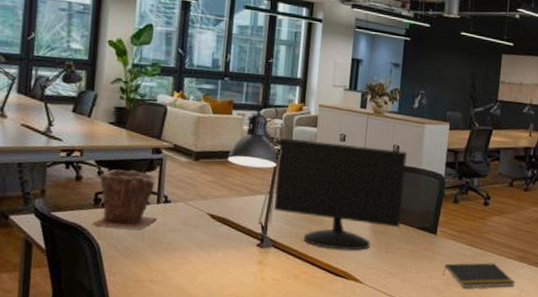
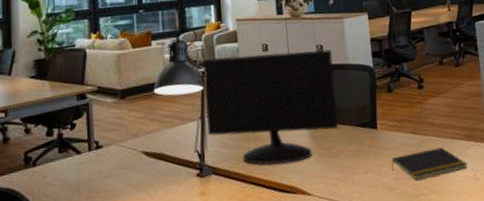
plant pot: present [91,169,157,229] -> none [24,120,90,187]

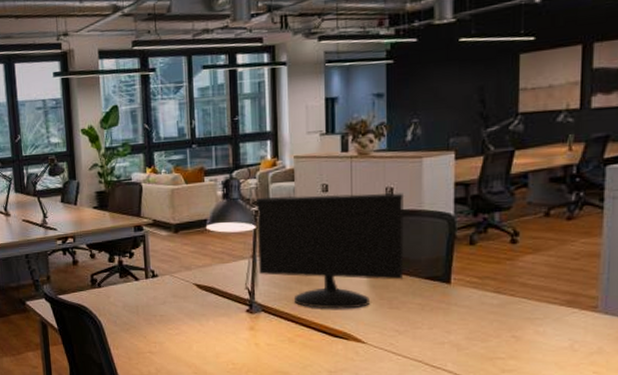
notepad: present [391,147,468,180] -> none [463,311,563,343]

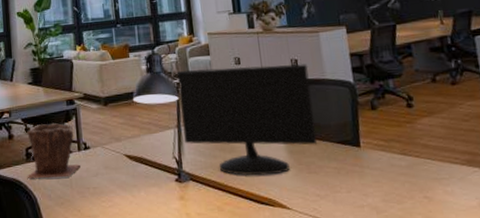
plant pot: none [92,249,147,305] -> present [27,122,80,178]

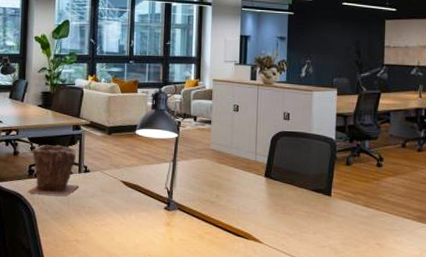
computer monitor: present [177,64,318,176] -> none [178,110,298,212]

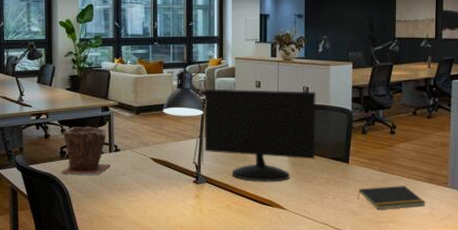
computer monitor: none [178,110,298,212] -> present [205,88,317,182]
notepad: none [340,223,415,249] -> present [357,186,426,210]

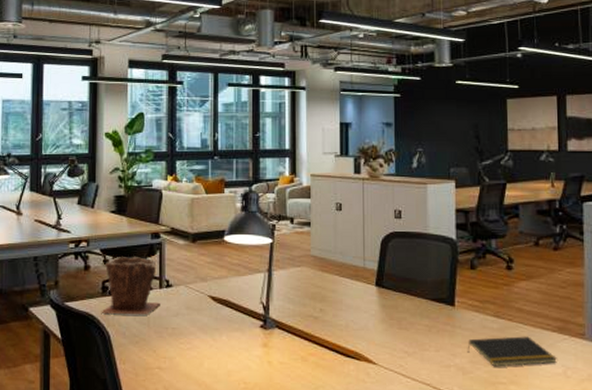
computer monitor: present [205,88,317,182] -> none [274,211,412,328]

